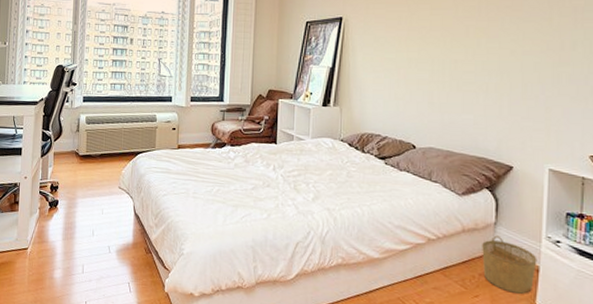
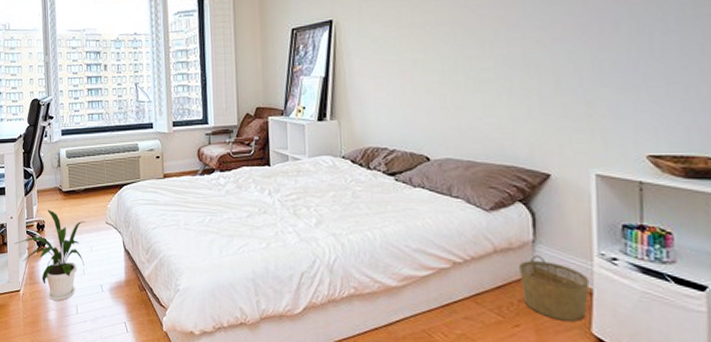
house plant: none [26,171,100,260] -> present [14,209,86,301]

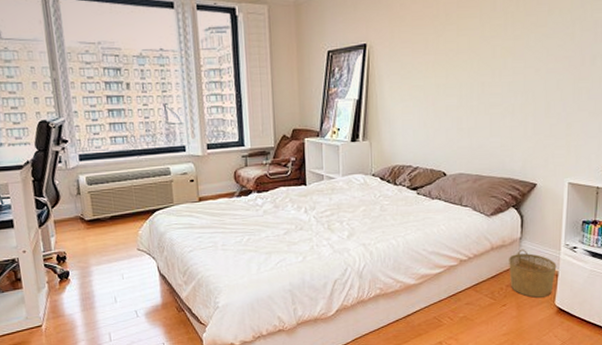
house plant: present [14,209,86,301] -> none [30,240,116,331]

